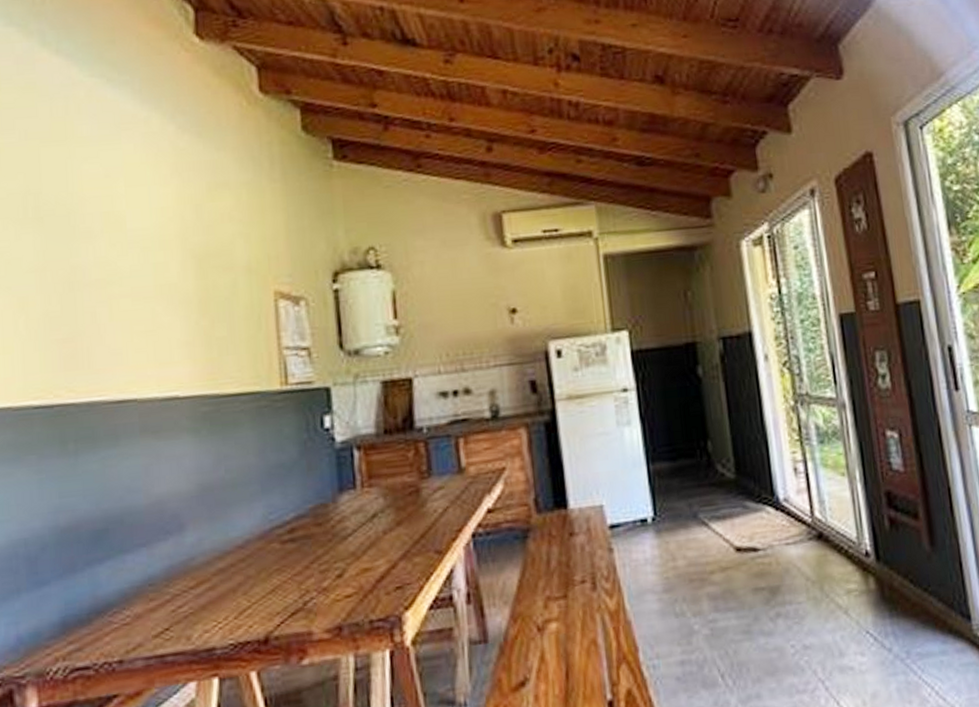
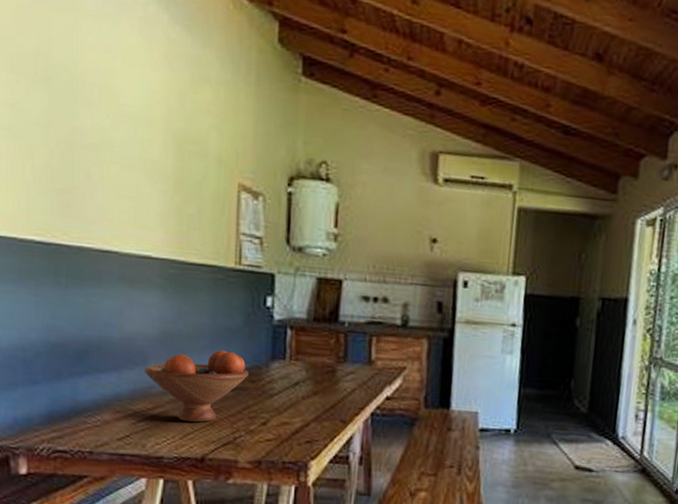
fruit bowl: none [181,493,313,594] -> present [144,350,248,422]

